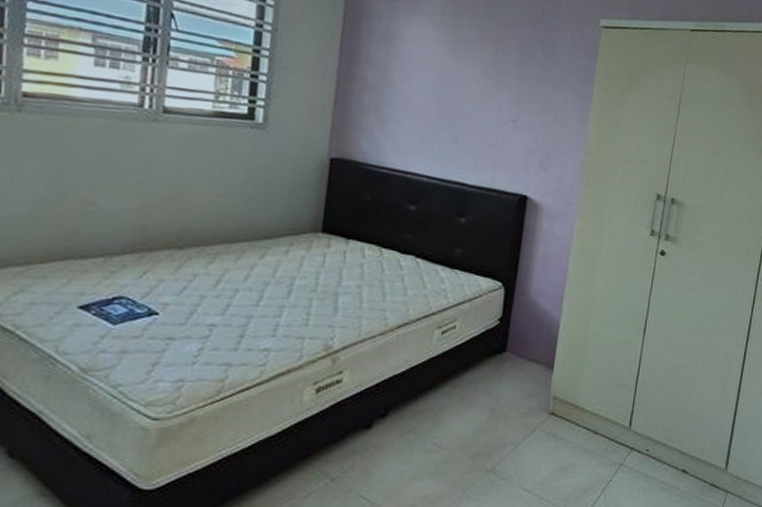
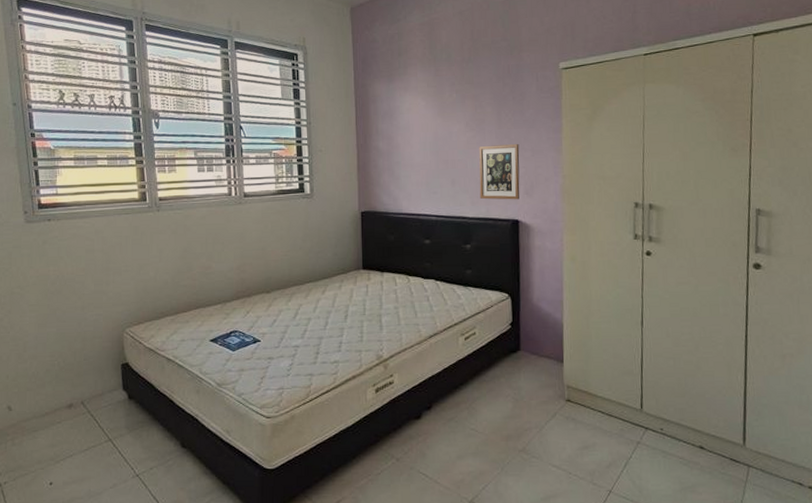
picture frame: none [485,100,541,172] -> present [479,143,520,200]

